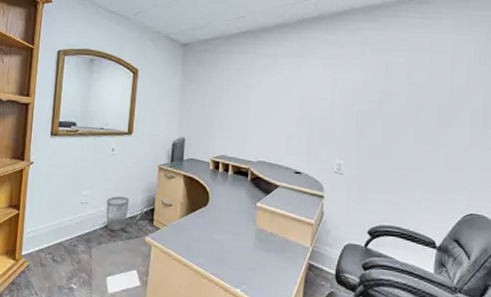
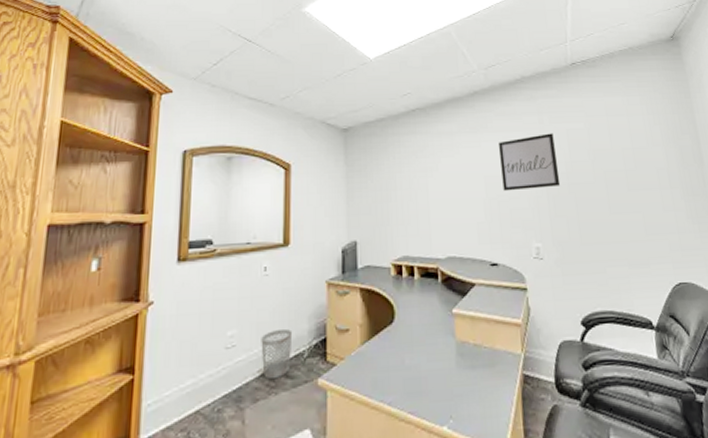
wall art: none [316,64,373,114] -> present [499,133,561,192]

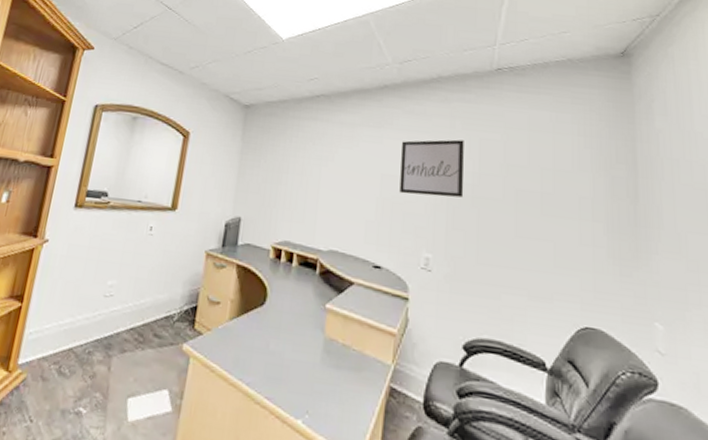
wastebasket: present [261,329,293,380] -> none [134,288,167,335]

